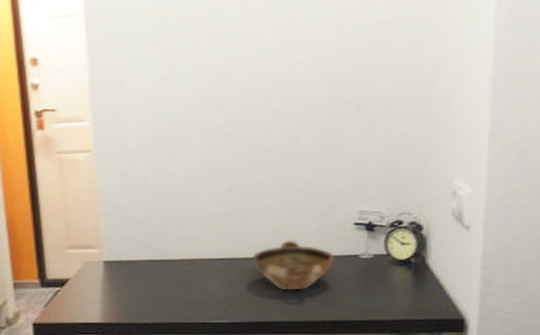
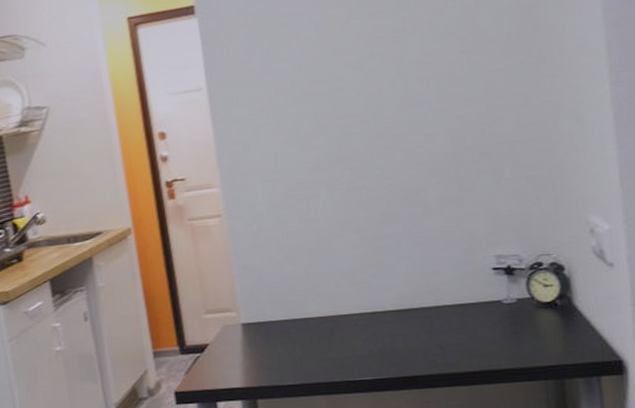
bowl: present [252,240,334,291] -> none [391,289,476,342]

